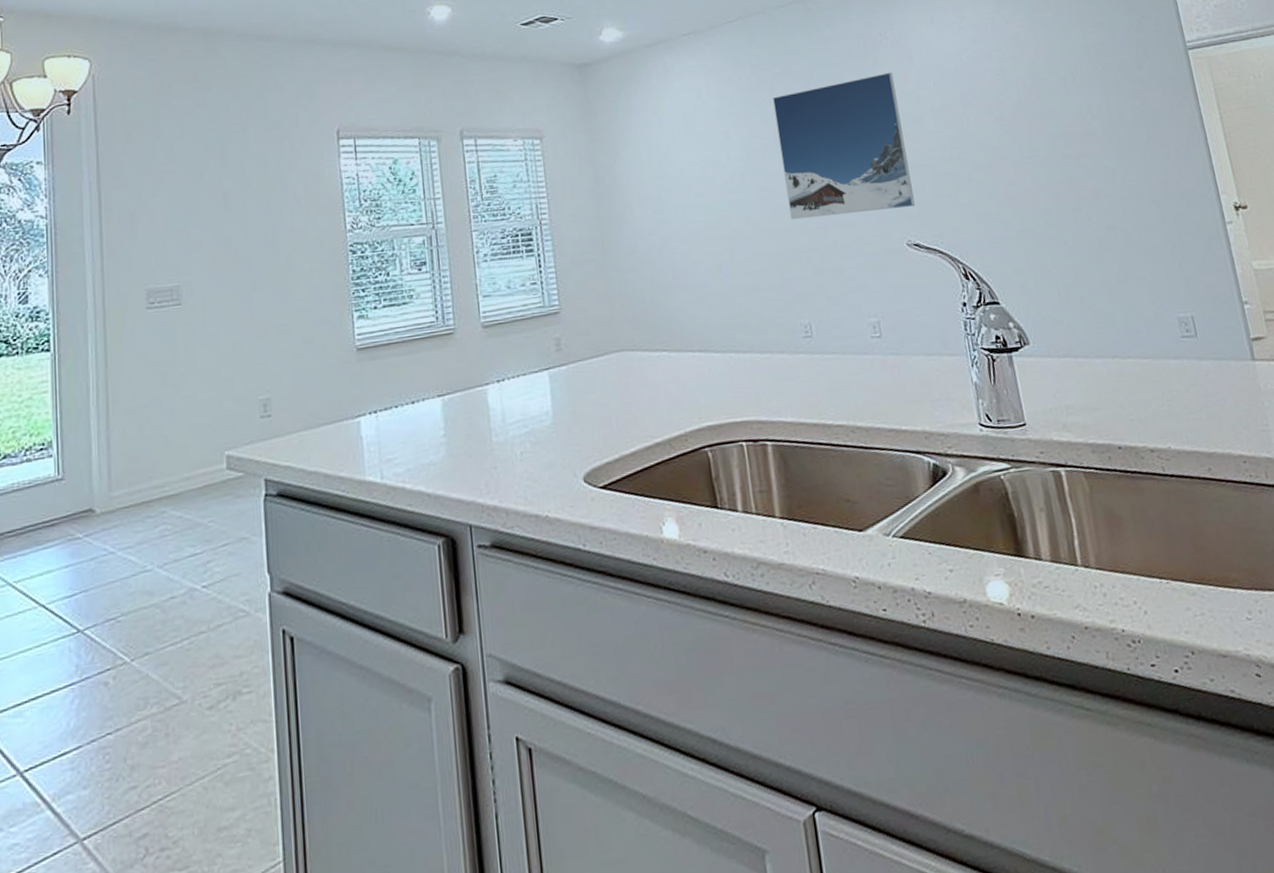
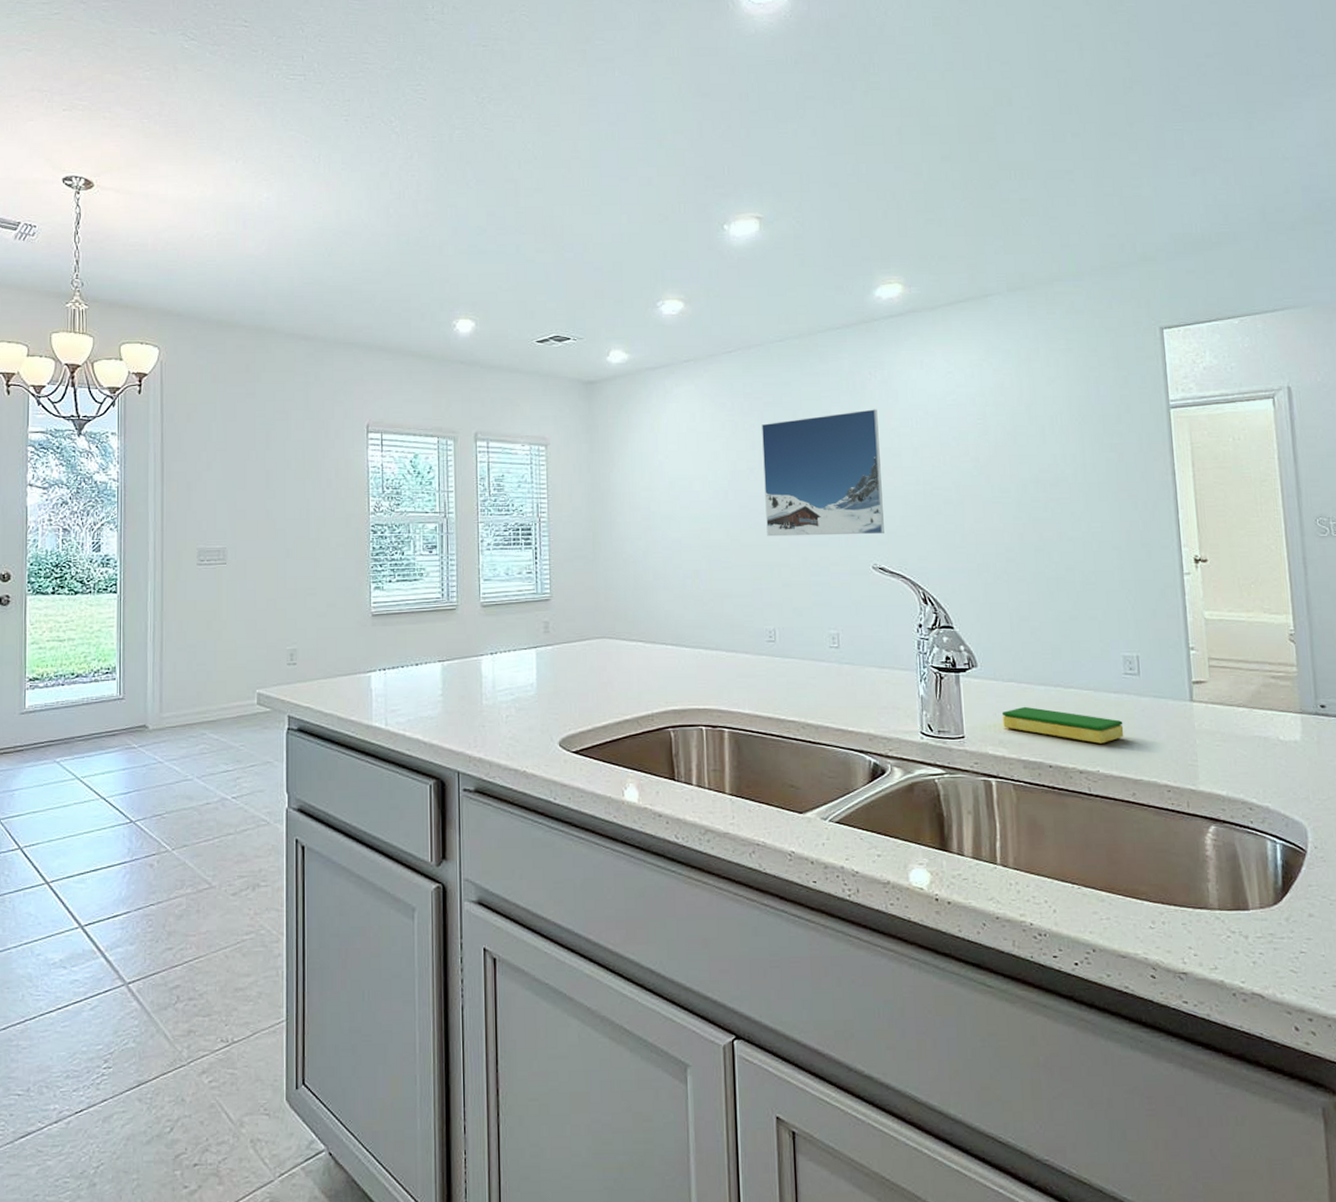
dish sponge: none [1061,383,1191,417] -> present [1001,706,1124,744]

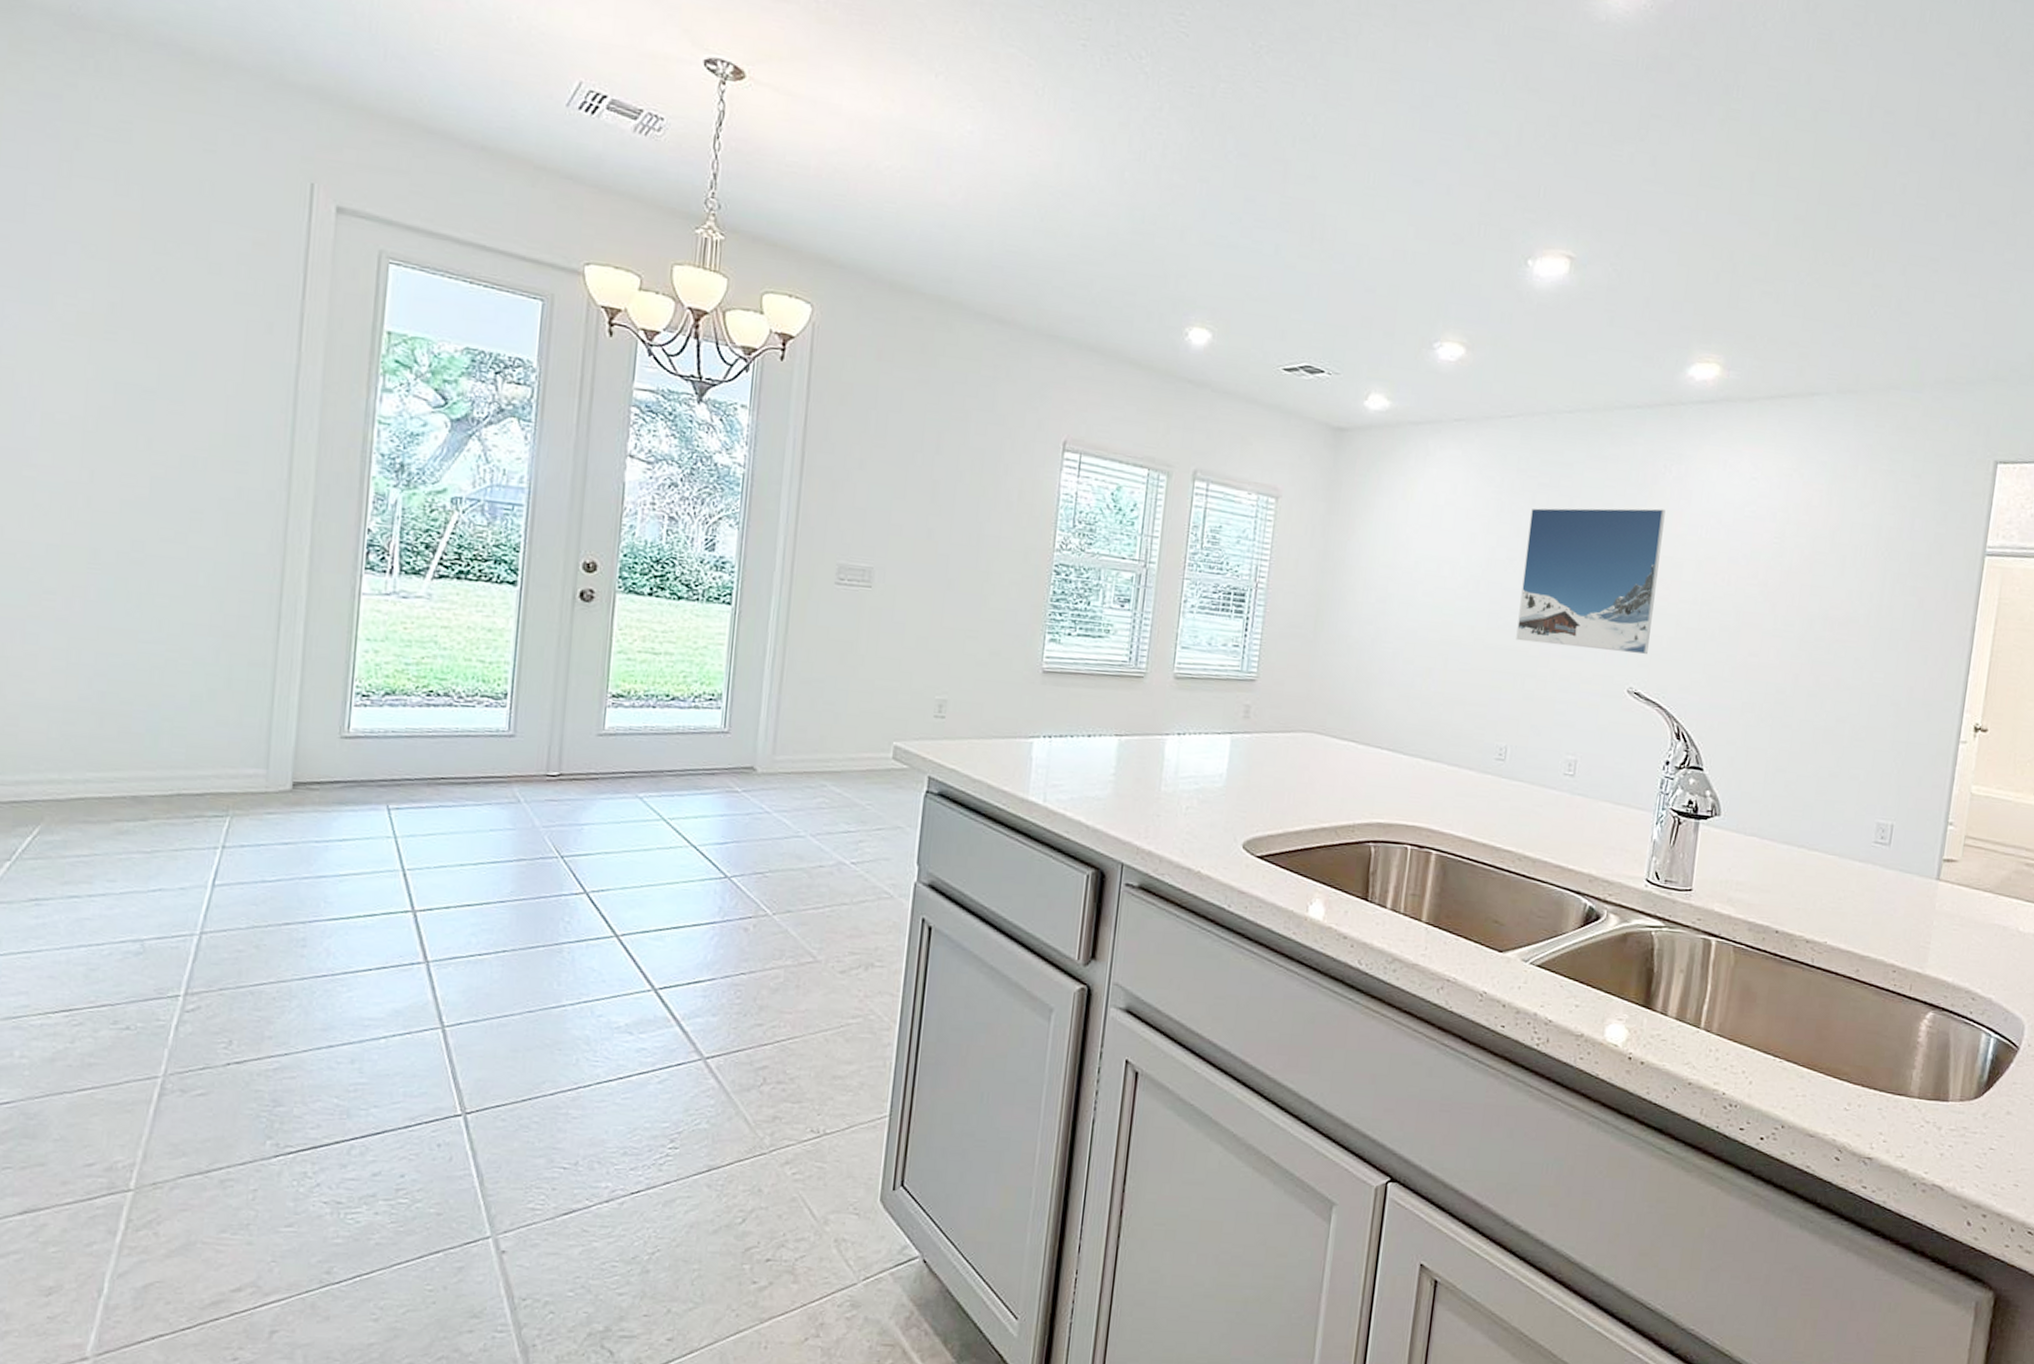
dish sponge: present [1001,706,1124,744] -> none [1736,864,1862,914]

